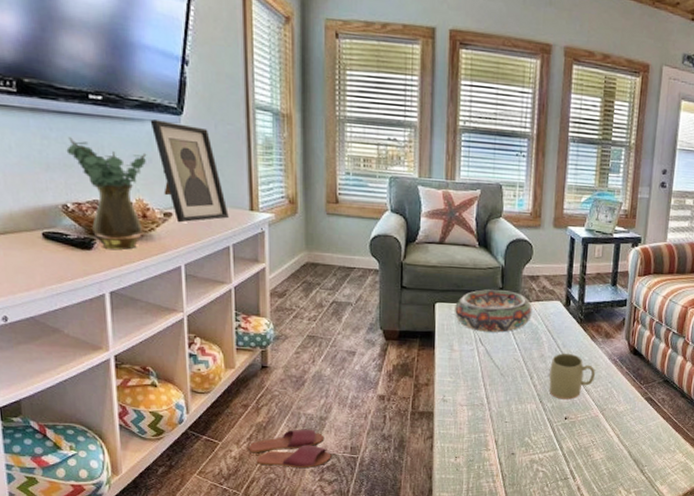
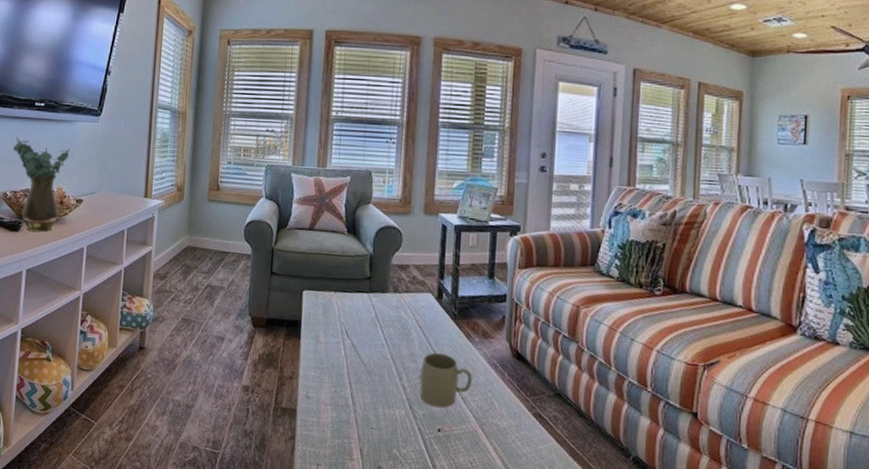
picture frame: present [150,119,229,223] -> none [76,120,127,209]
slippers: present [250,429,331,468] -> none [120,415,194,460]
decorative bowl: present [455,289,532,333] -> none [322,277,402,325]

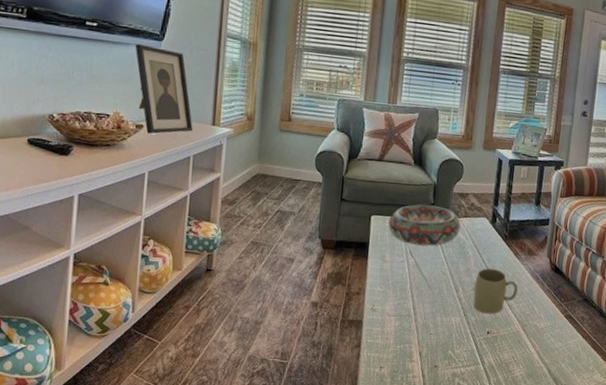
vase: present [13,137,70,232] -> none [60,57,128,157]
picture frame: none [76,120,127,209] -> present [135,44,193,134]
decorative bowl: none [322,277,402,325] -> present [388,204,461,246]

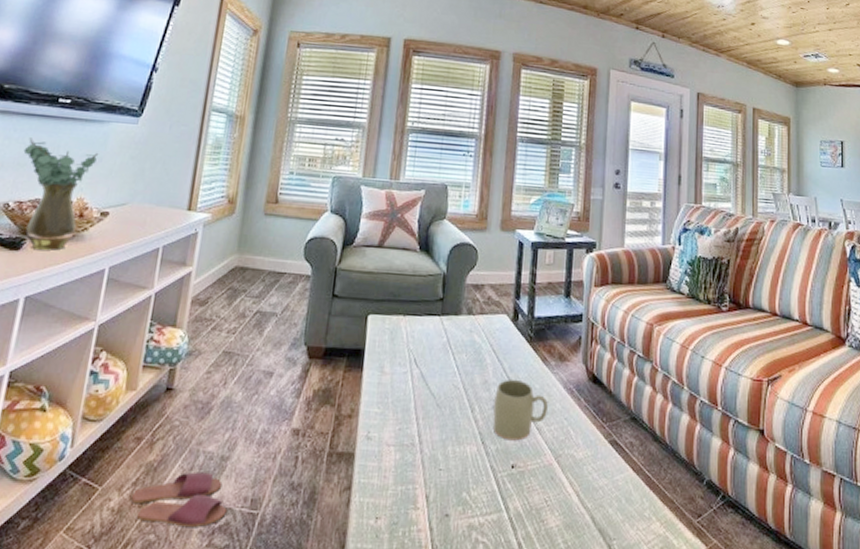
vase: none [60,57,128,157] -> present [23,137,99,251]
picture frame: present [135,44,193,134] -> none [106,121,166,223]
slippers: none [186,332,263,371] -> present [132,471,227,527]
decorative bowl: present [388,204,461,246] -> none [388,299,476,352]

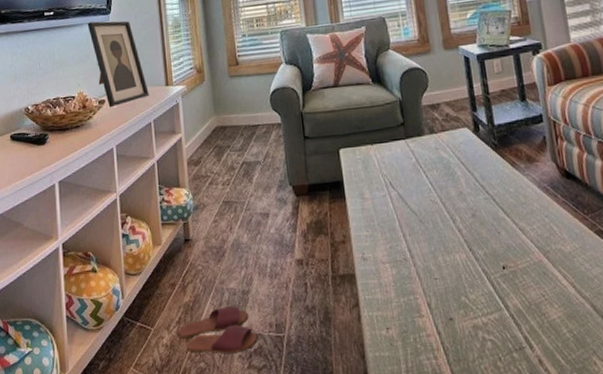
vase: present [23,137,99,251] -> none [28,50,85,141]
picture frame: none [106,121,166,223] -> present [87,20,149,108]
mug: present [493,379,548,441] -> none [472,186,527,244]

